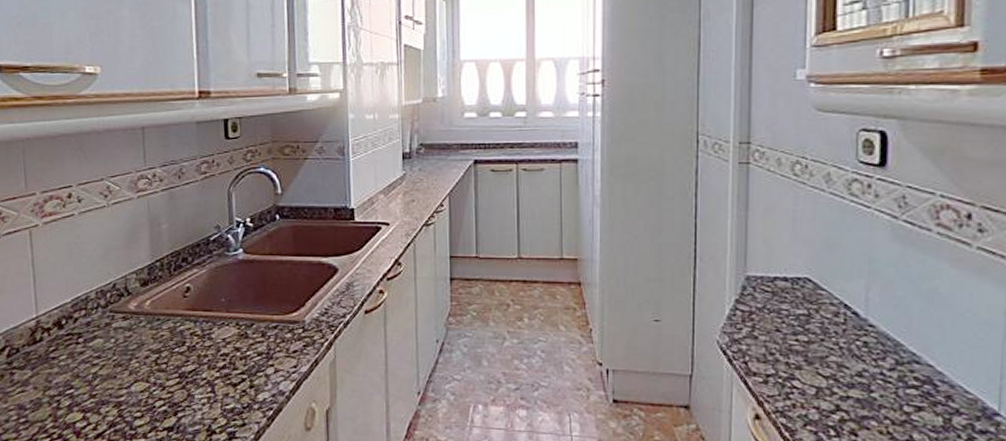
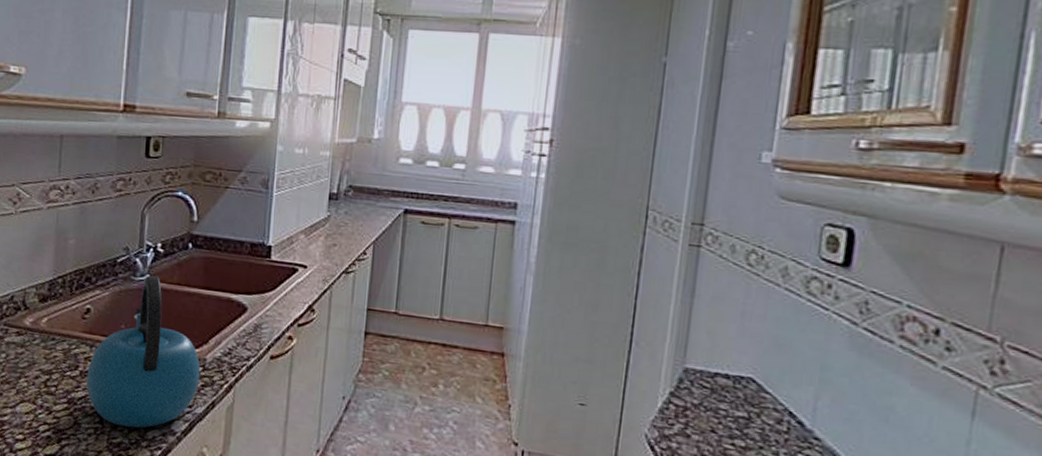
kettle: none [194,249,302,393] -> present [86,275,201,428]

